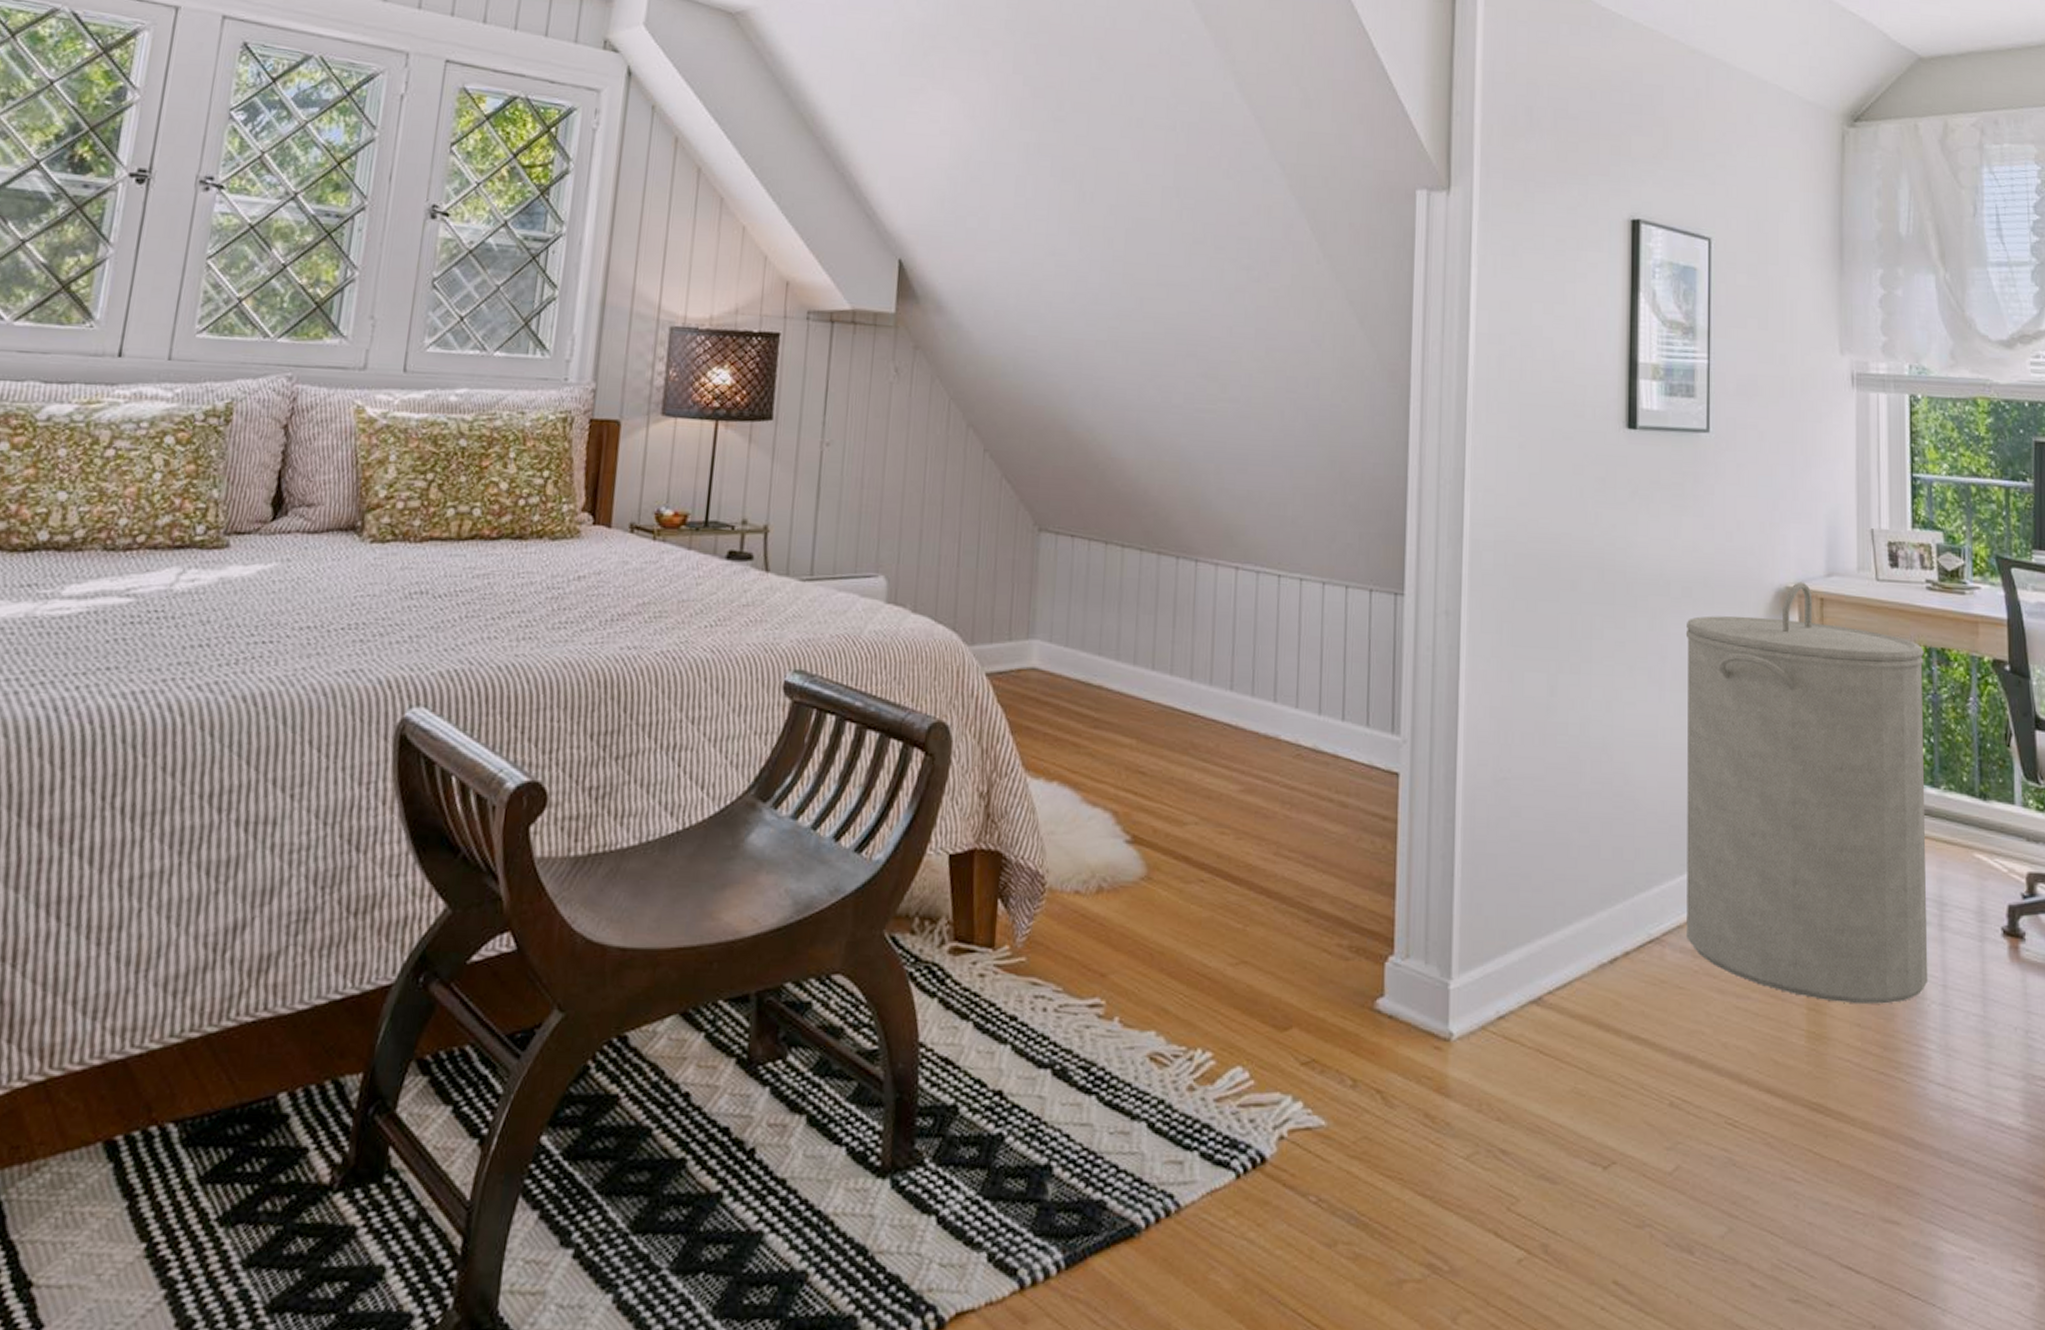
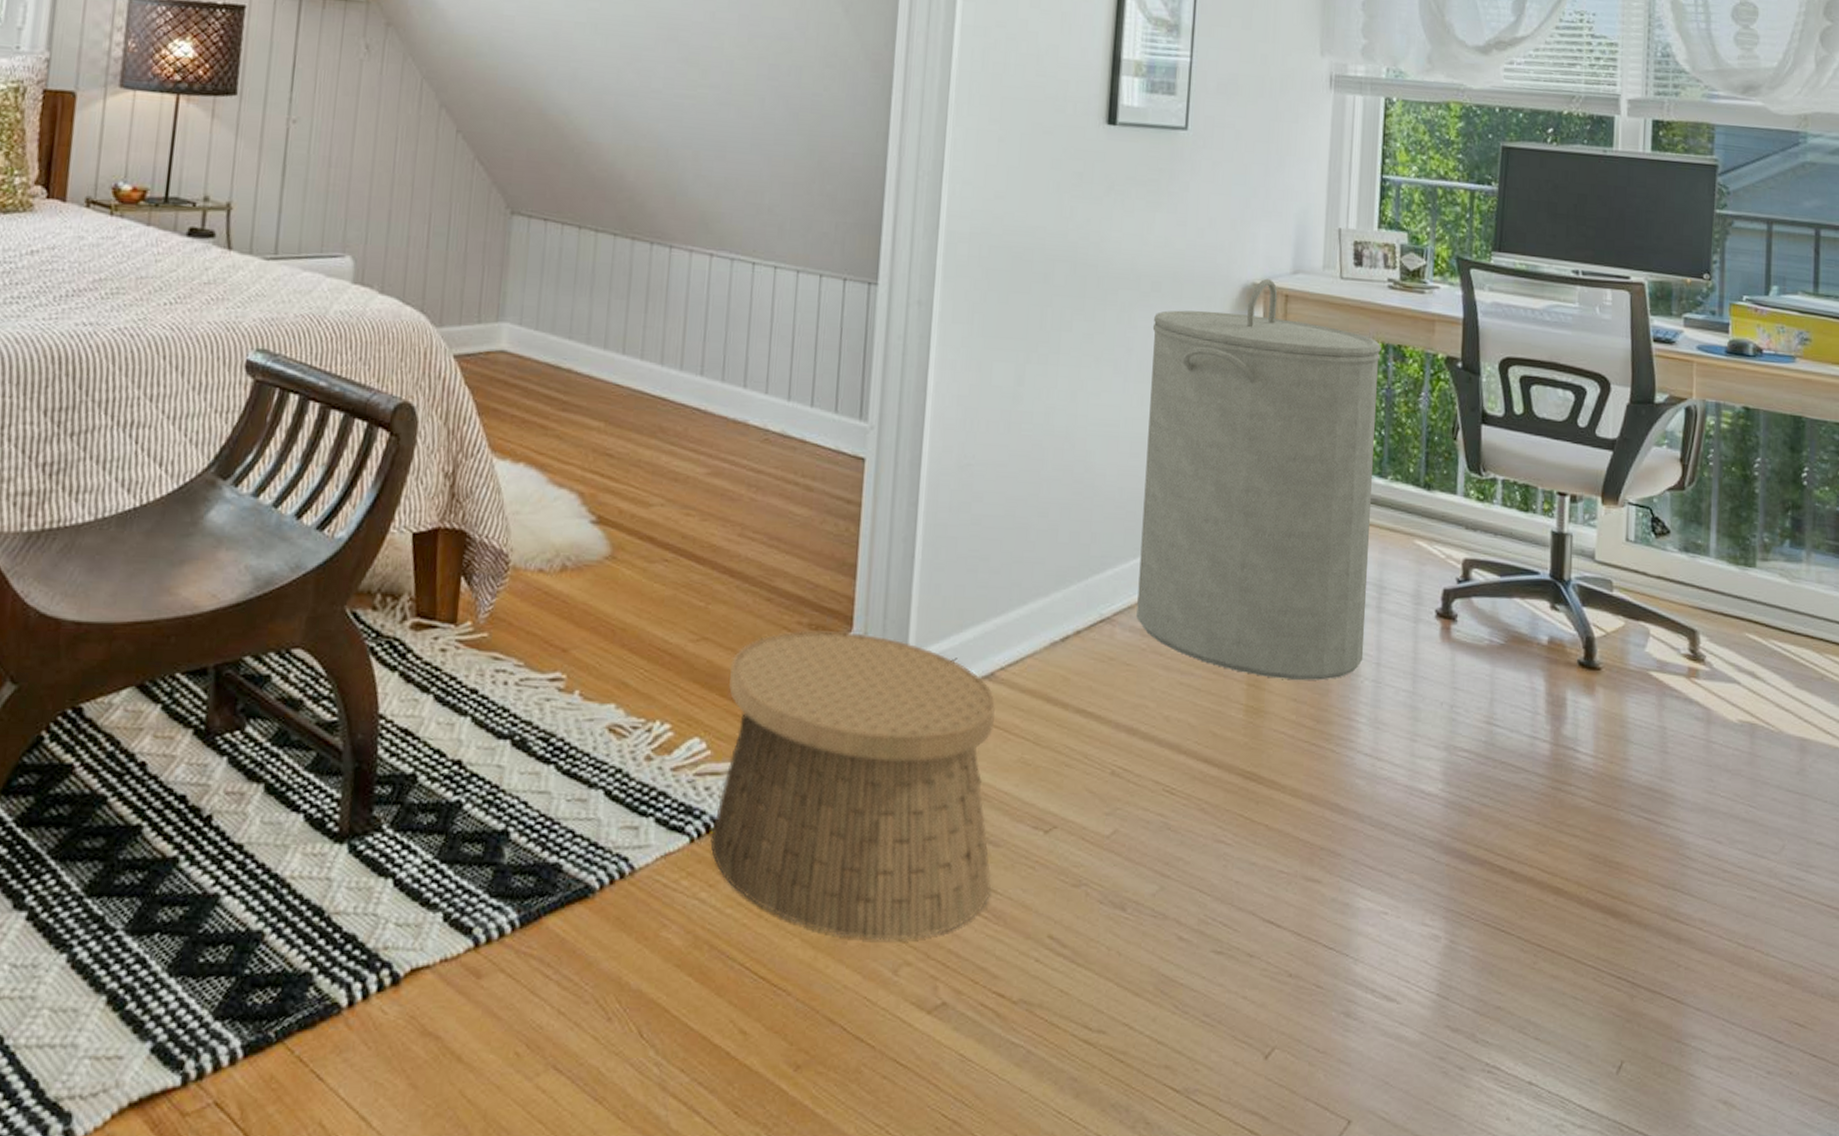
basket: none [1257,952,1551,1285] -> present [710,630,995,940]

